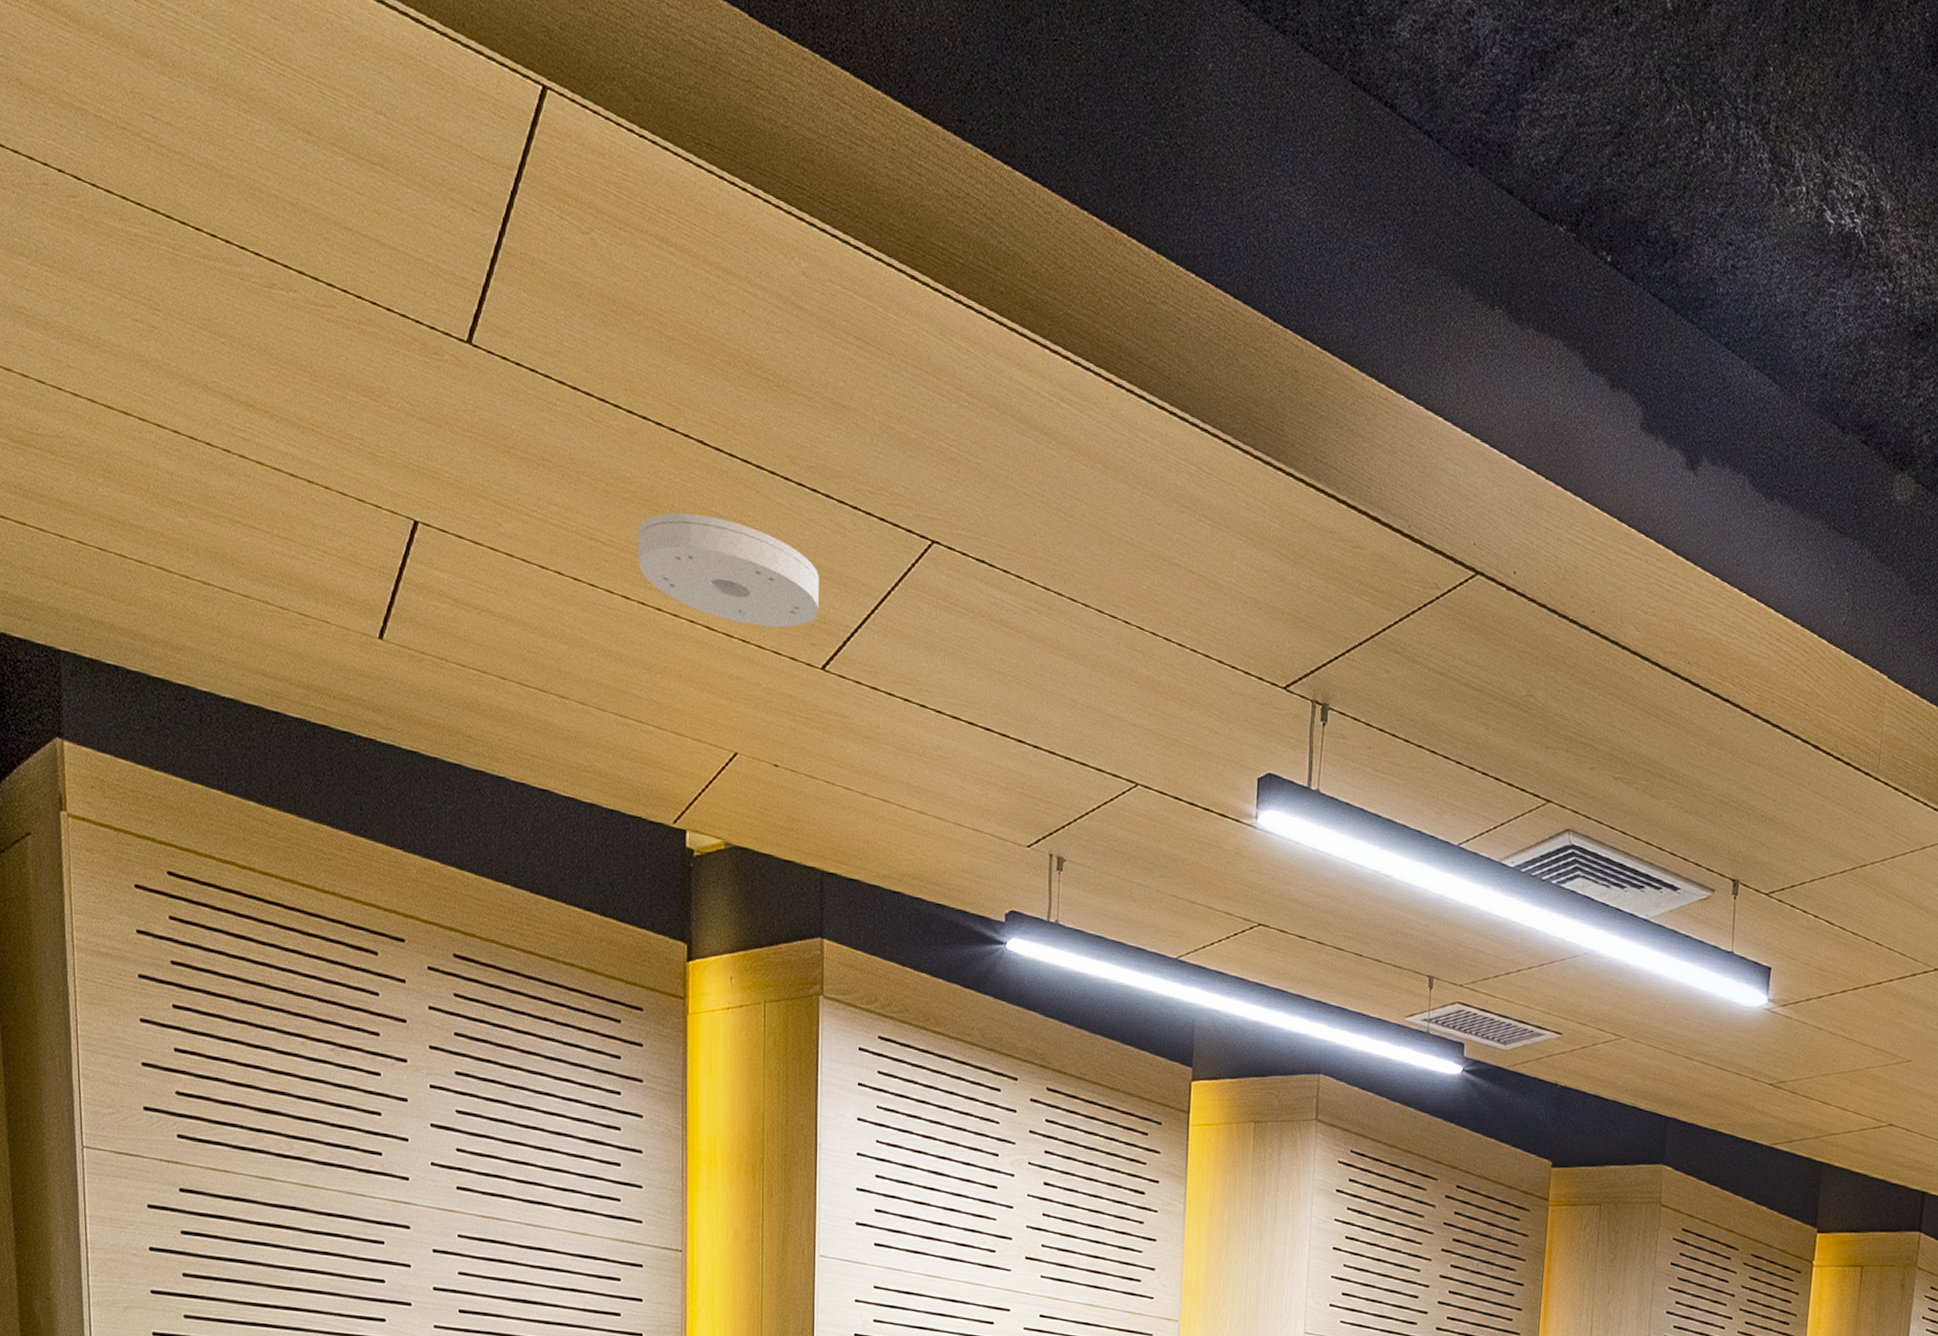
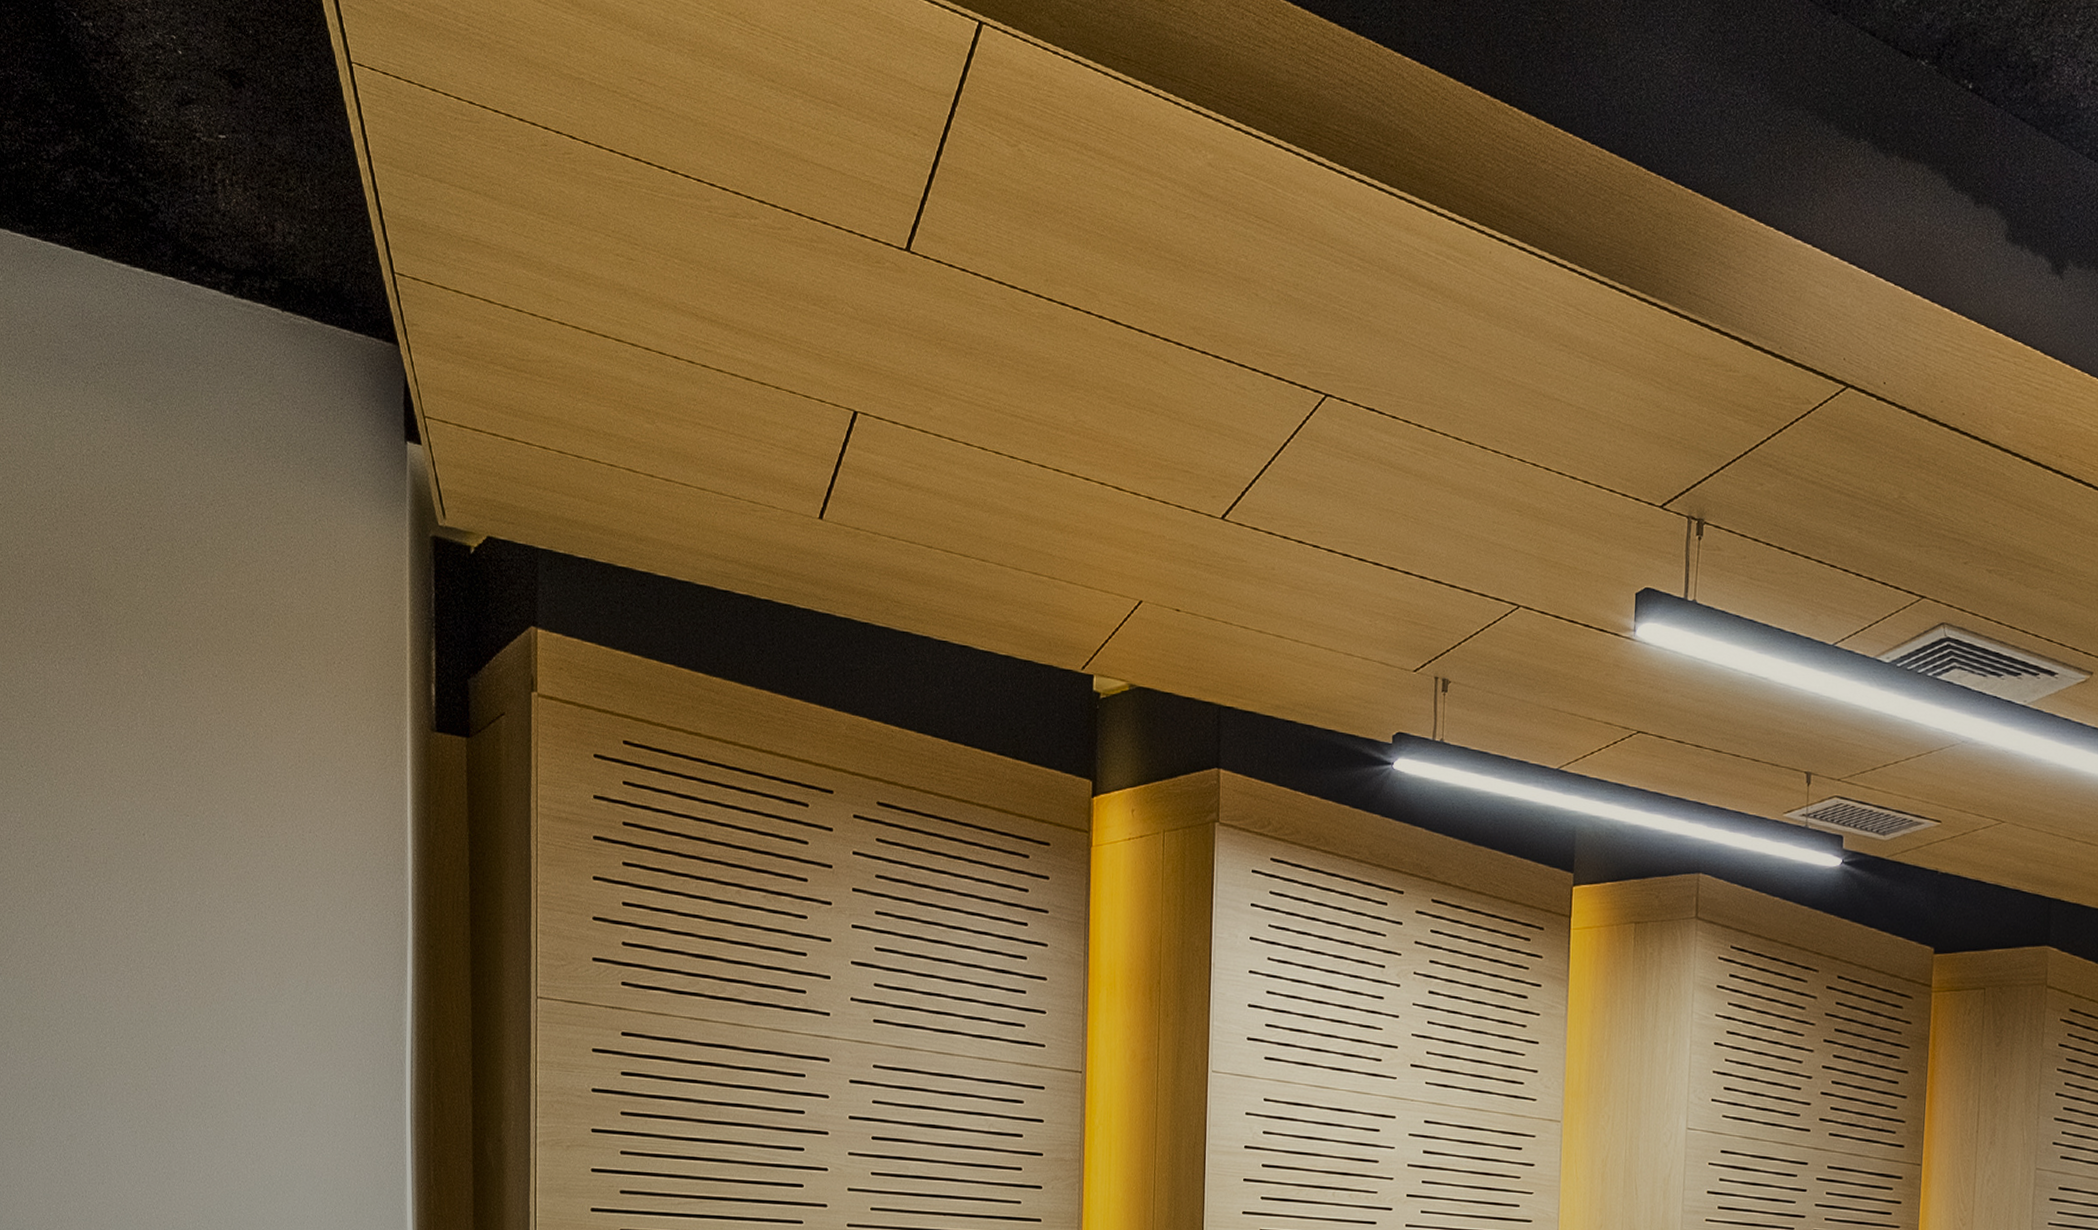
smoke detector: present [638,512,819,628] -> none [1054,386,1220,484]

